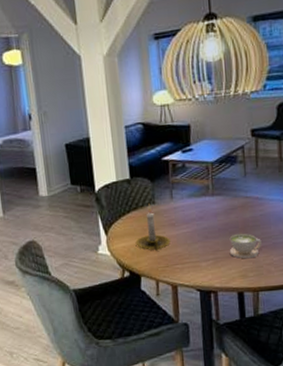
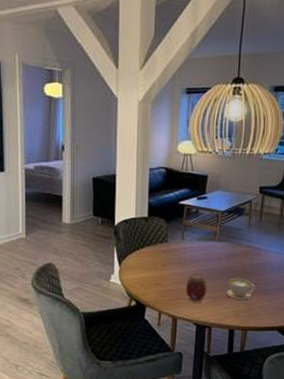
candle holder: present [135,203,170,251] -> none [145,242,176,285]
alarm clock: none [181,233,207,266] -> present [185,273,207,303]

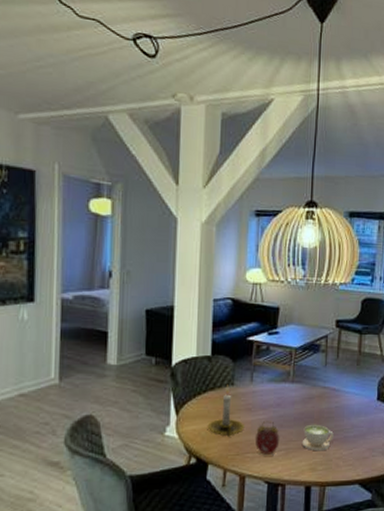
candle holder: none [145,242,176,285] -> present [207,385,244,437]

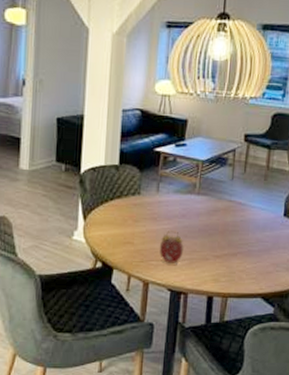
candle holder: present [207,385,244,437] -> none [113,193,149,244]
coffee cup: present [302,424,334,451] -> none [205,236,238,263]

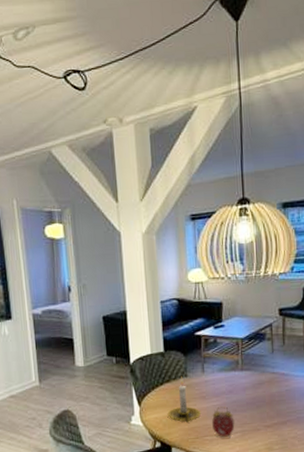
candle holder: none [113,193,149,244] -> present [167,376,201,423]

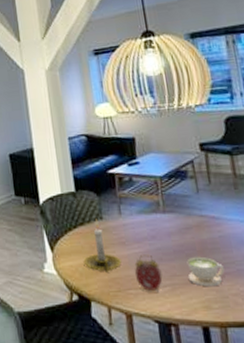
coffee cup: none [256,407,287,432] -> present [187,256,224,287]

